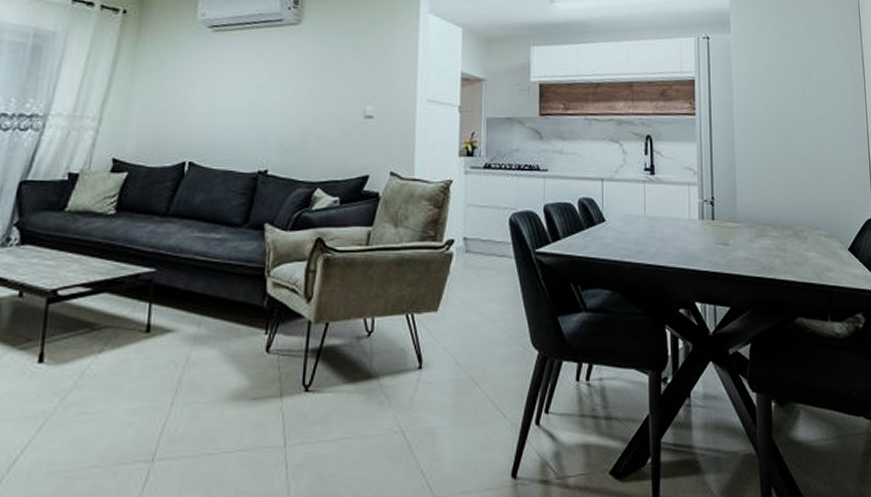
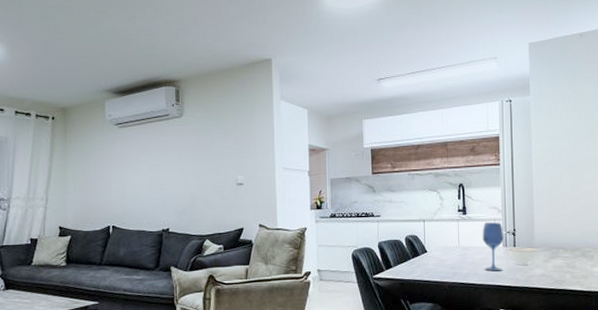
wineglass: none [673,187,700,251] -> present [482,222,504,272]

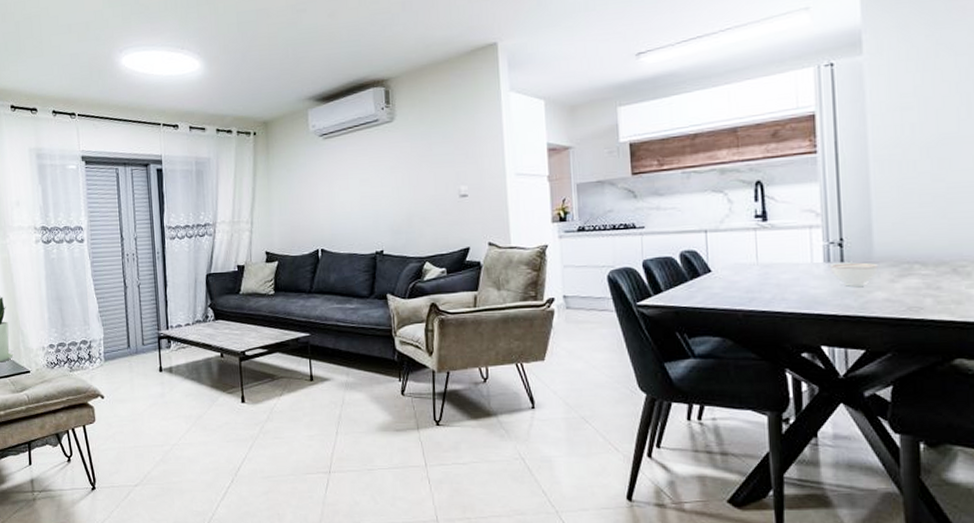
wineglass: present [482,222,504,272] -> none [791,230,825,296]

